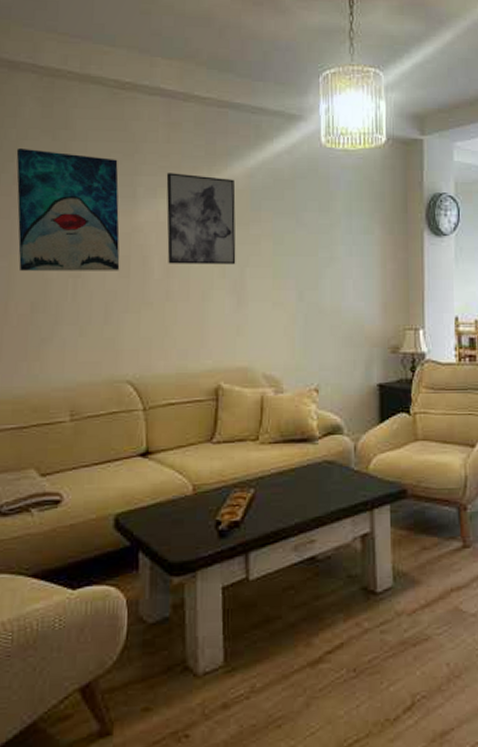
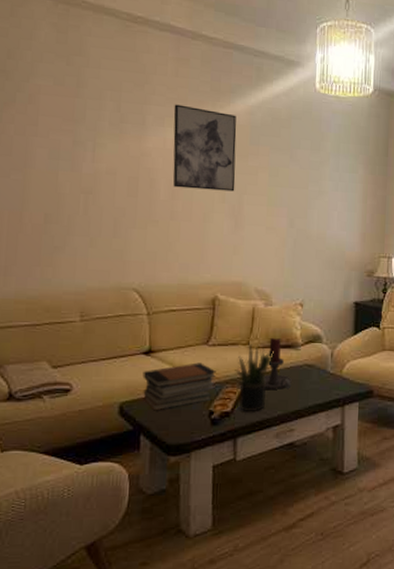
wall art: present [16,149,120,271] -> none [31,70,129,191]
book stack: none [140,463,222,523] -> present [143,362,216,411]
potted plant: none [243,436,287,521] -> present [235,341,274,412]
candle holder: none [277,430,310,493] -> present [263,337,292,389]

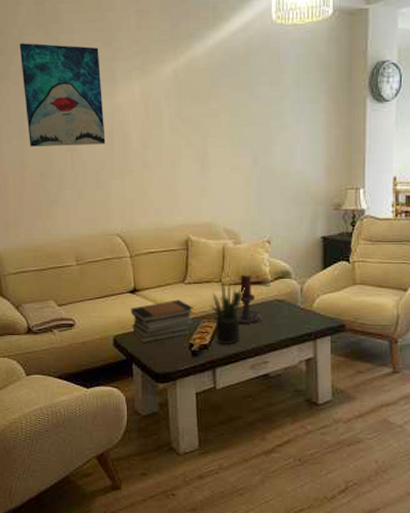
wall art: none [31,70,129,191] -> present [19,43,106,147]
wall art: present [173,104,237,192] -> none [139,56,199,137]

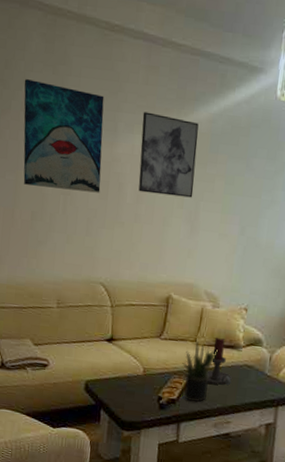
book stack: present [130,300,193,343] -> none [104,353,166,391]
wall art: none [139,56,199,137] -> present [138,111,199,198]

